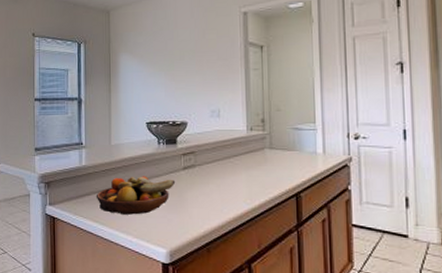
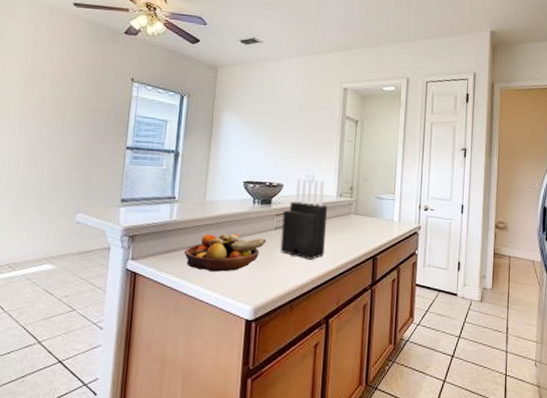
knife block: none [190,114,239,200] -> present [280,178,327,260]

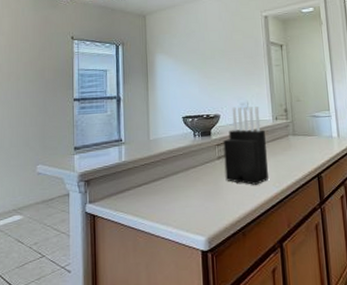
fruit bowl: present [184,234,267,272] -> none [136,167,211,207]

